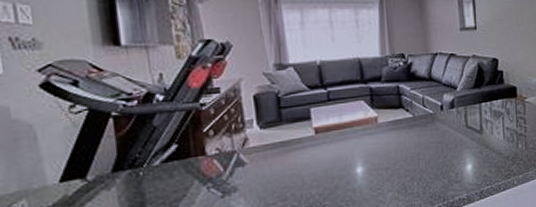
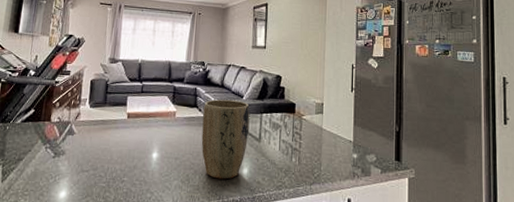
plant pot: none [411,93,468,181] -> present [201,99,250,180]

